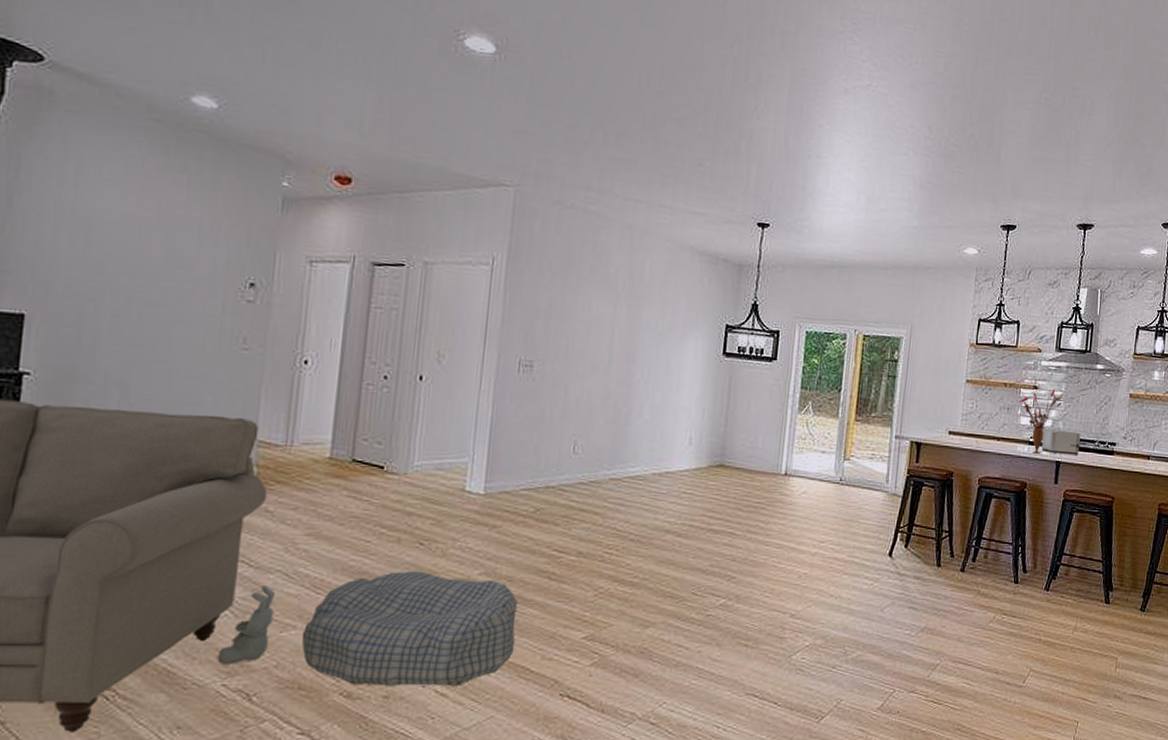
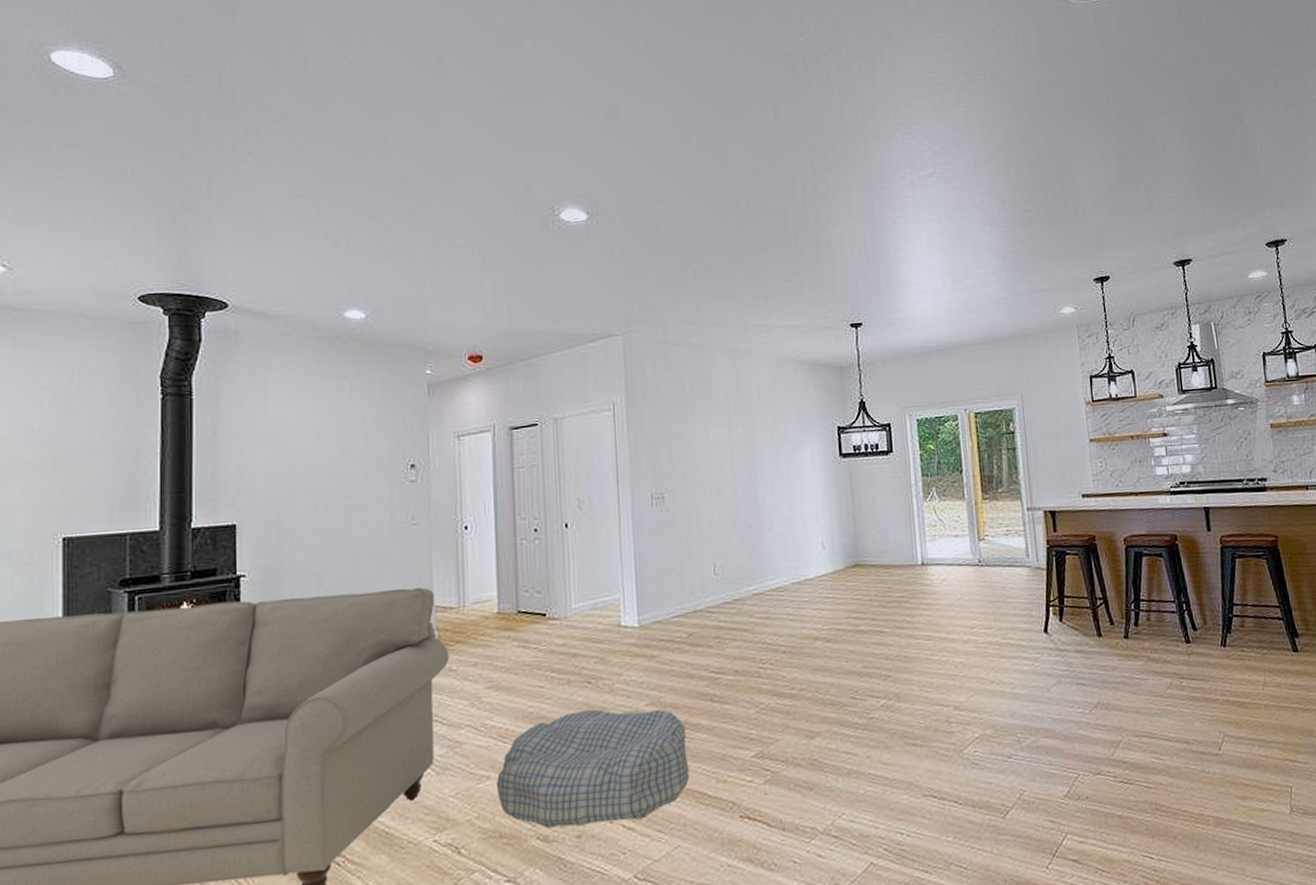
toy: present [217,586,275,664] -> none [426,741,470,821]
bouquet: present [1018,389,1064,455] -> none [1149,433,1198,505]
toaster: present [1041,429,1081,456] -> none [1183,473,1228,501]

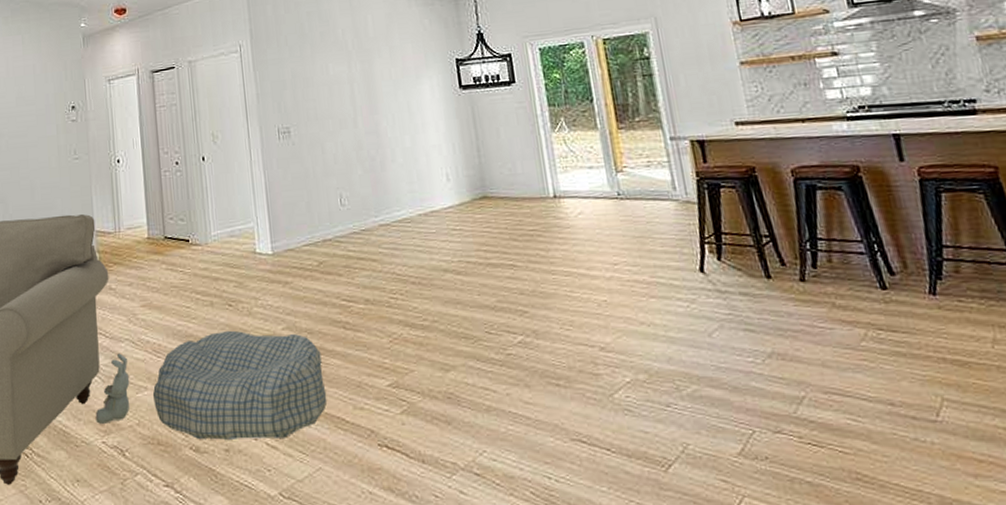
toy: none [426,741,470,821] -> present [95,353,130,424]

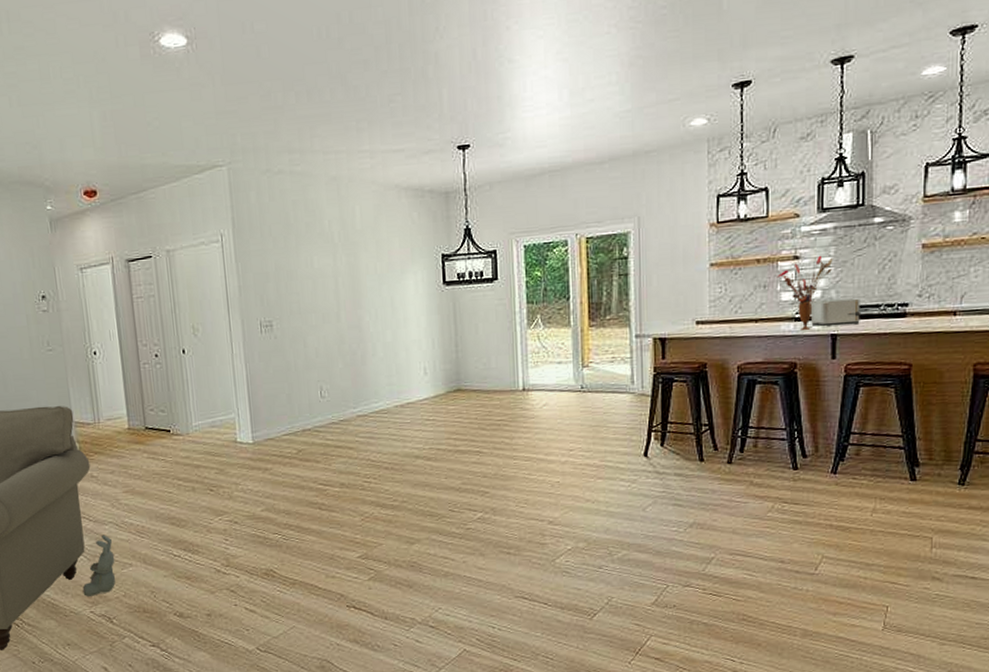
dog bed: present [152,330,327,440] -> none [137,512,302,607]
bouquet: none [816,50,879,131] -> present [777,255,833,331]
toaster: none [862,95,924,127] -> present [811,298,862,327]

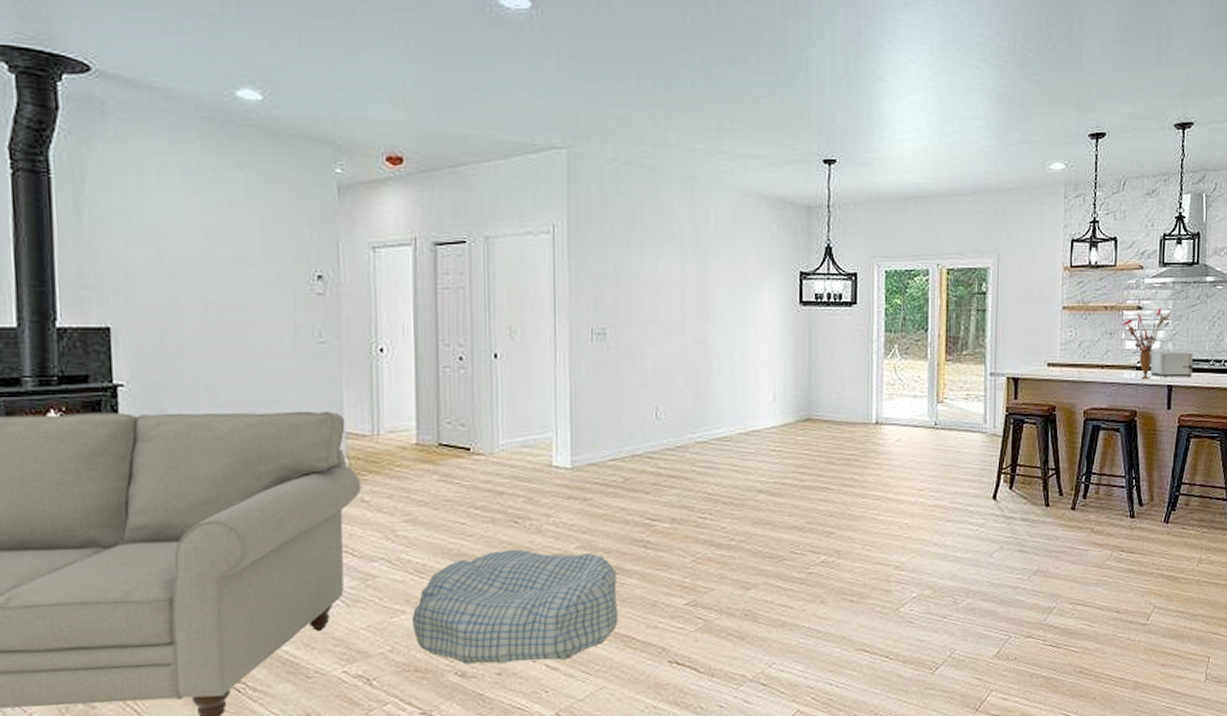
toy: present [82,534,115,596] -> none [335,574,383,652]
dog bed: none [137,512,302,607] -> present [411,549,619,664]

